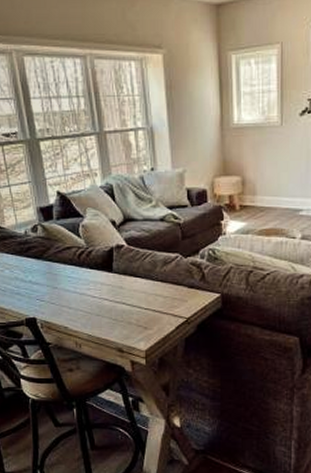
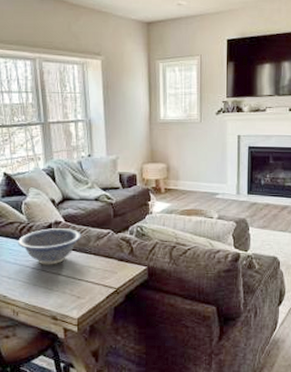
decorative bowl: none [77,253,146,294] -> present [18,228,81,265]

